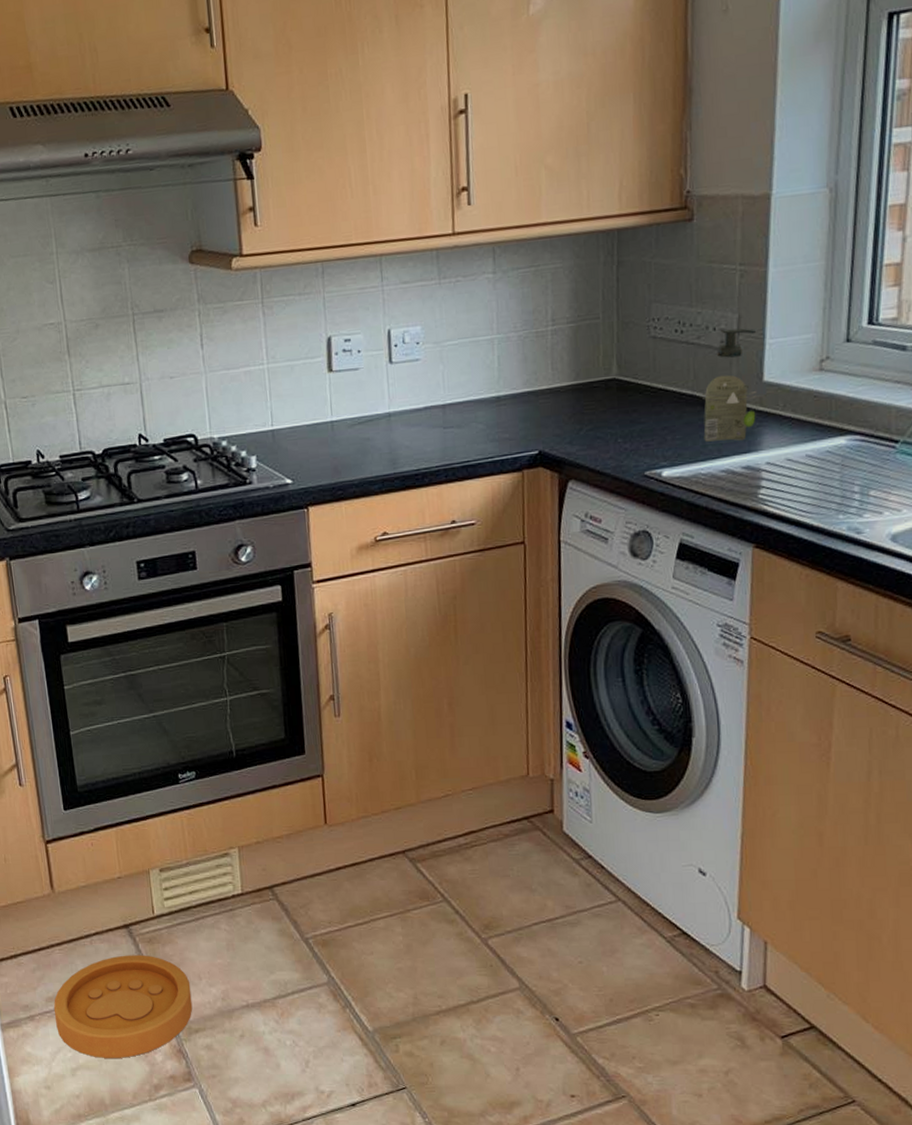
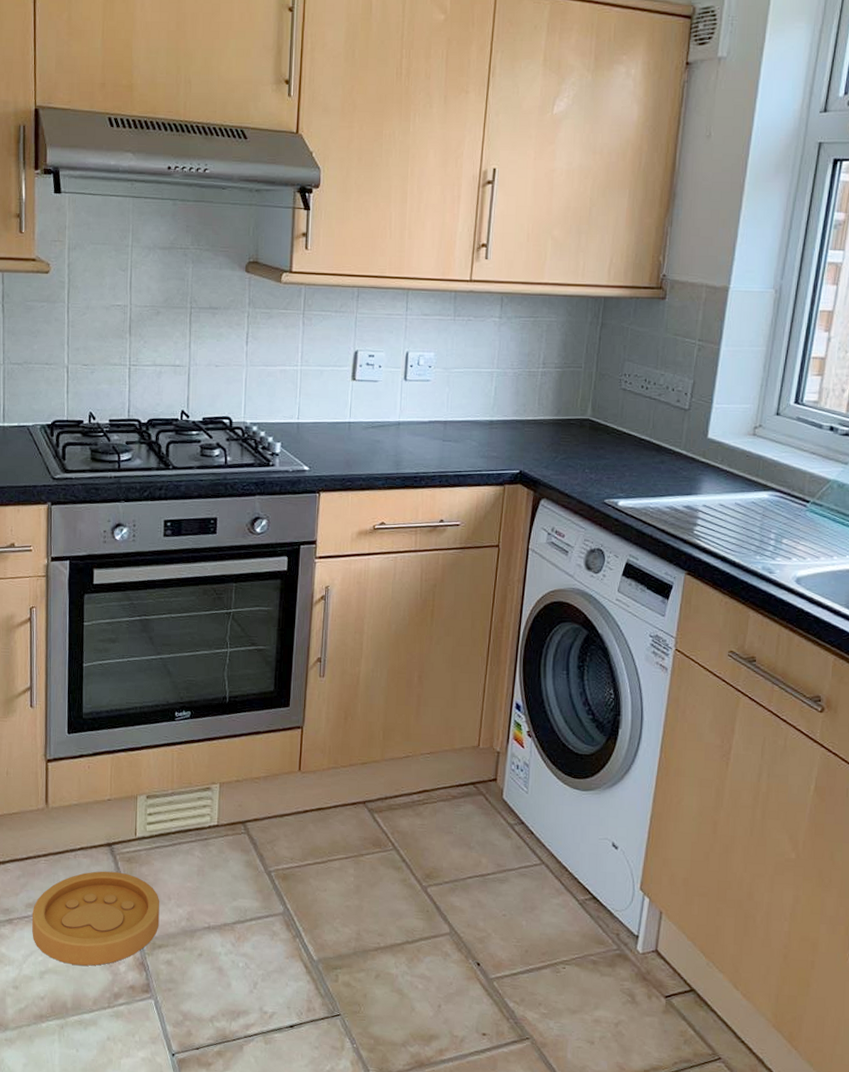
soap dispenser: present [702,328,757,442] -> none [655,390,707,484]

